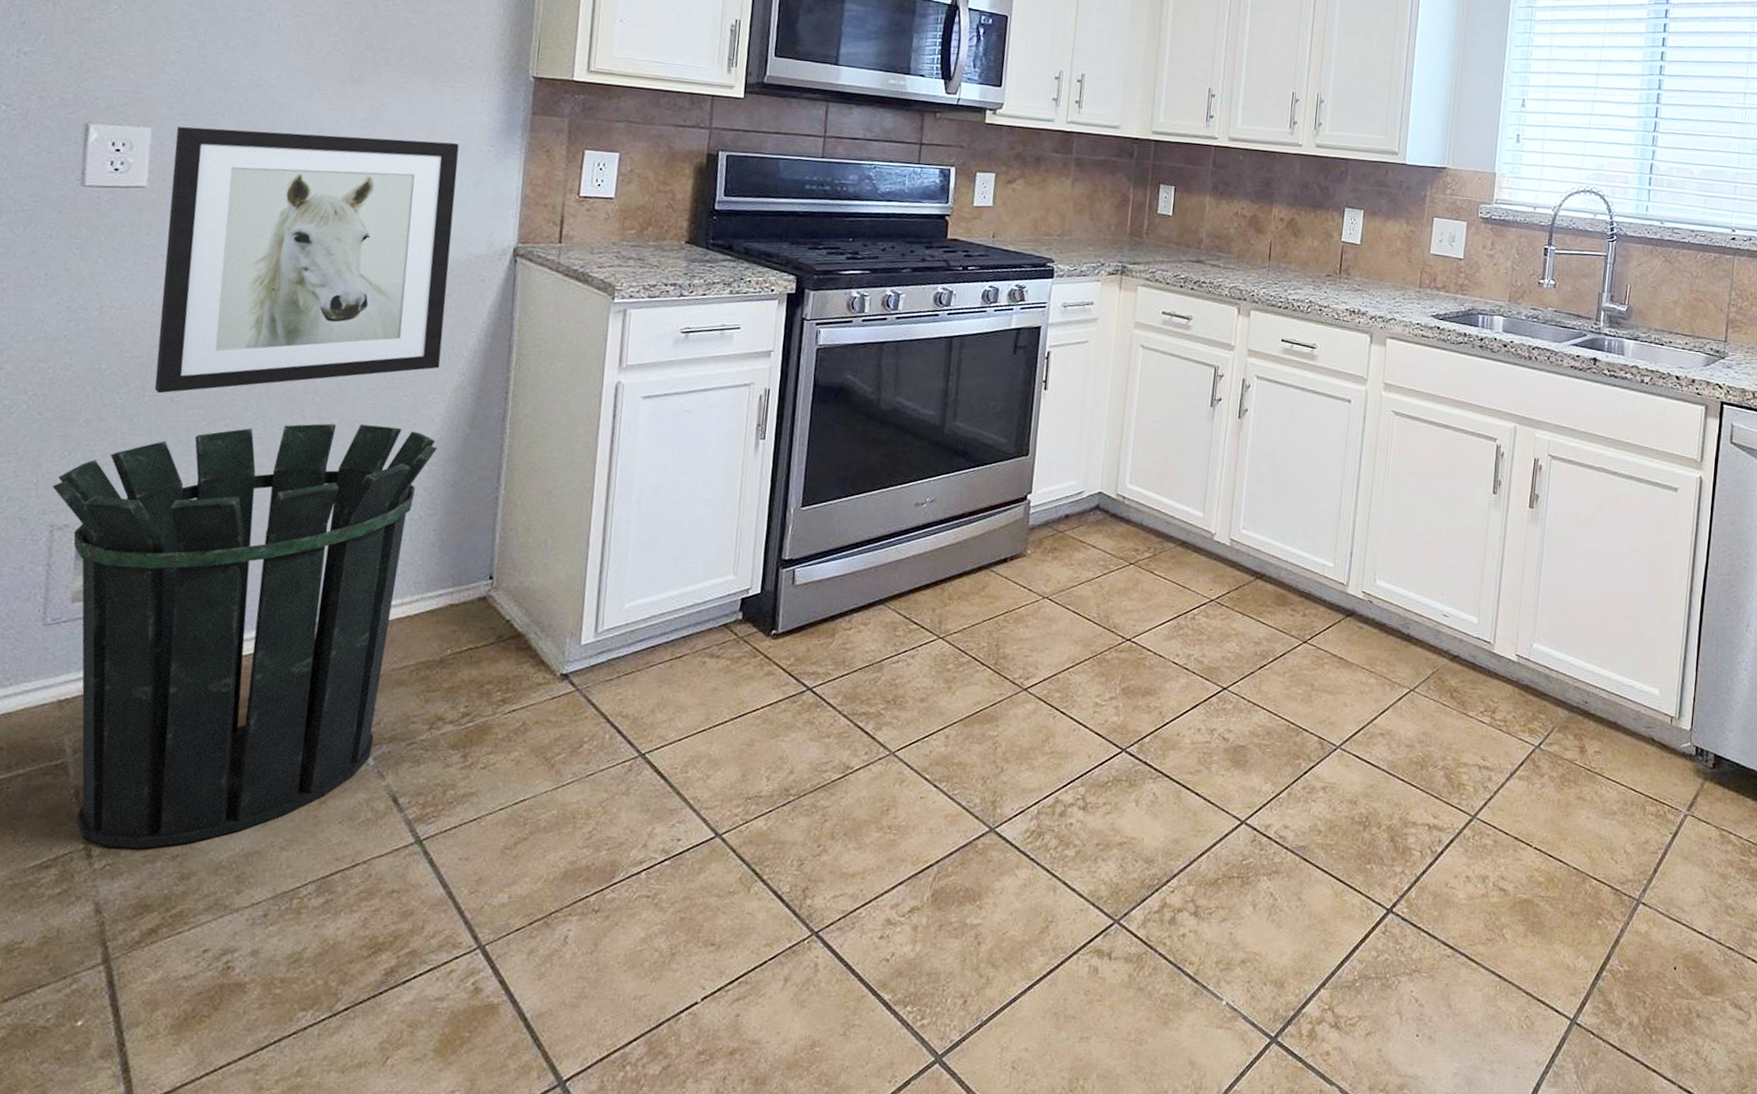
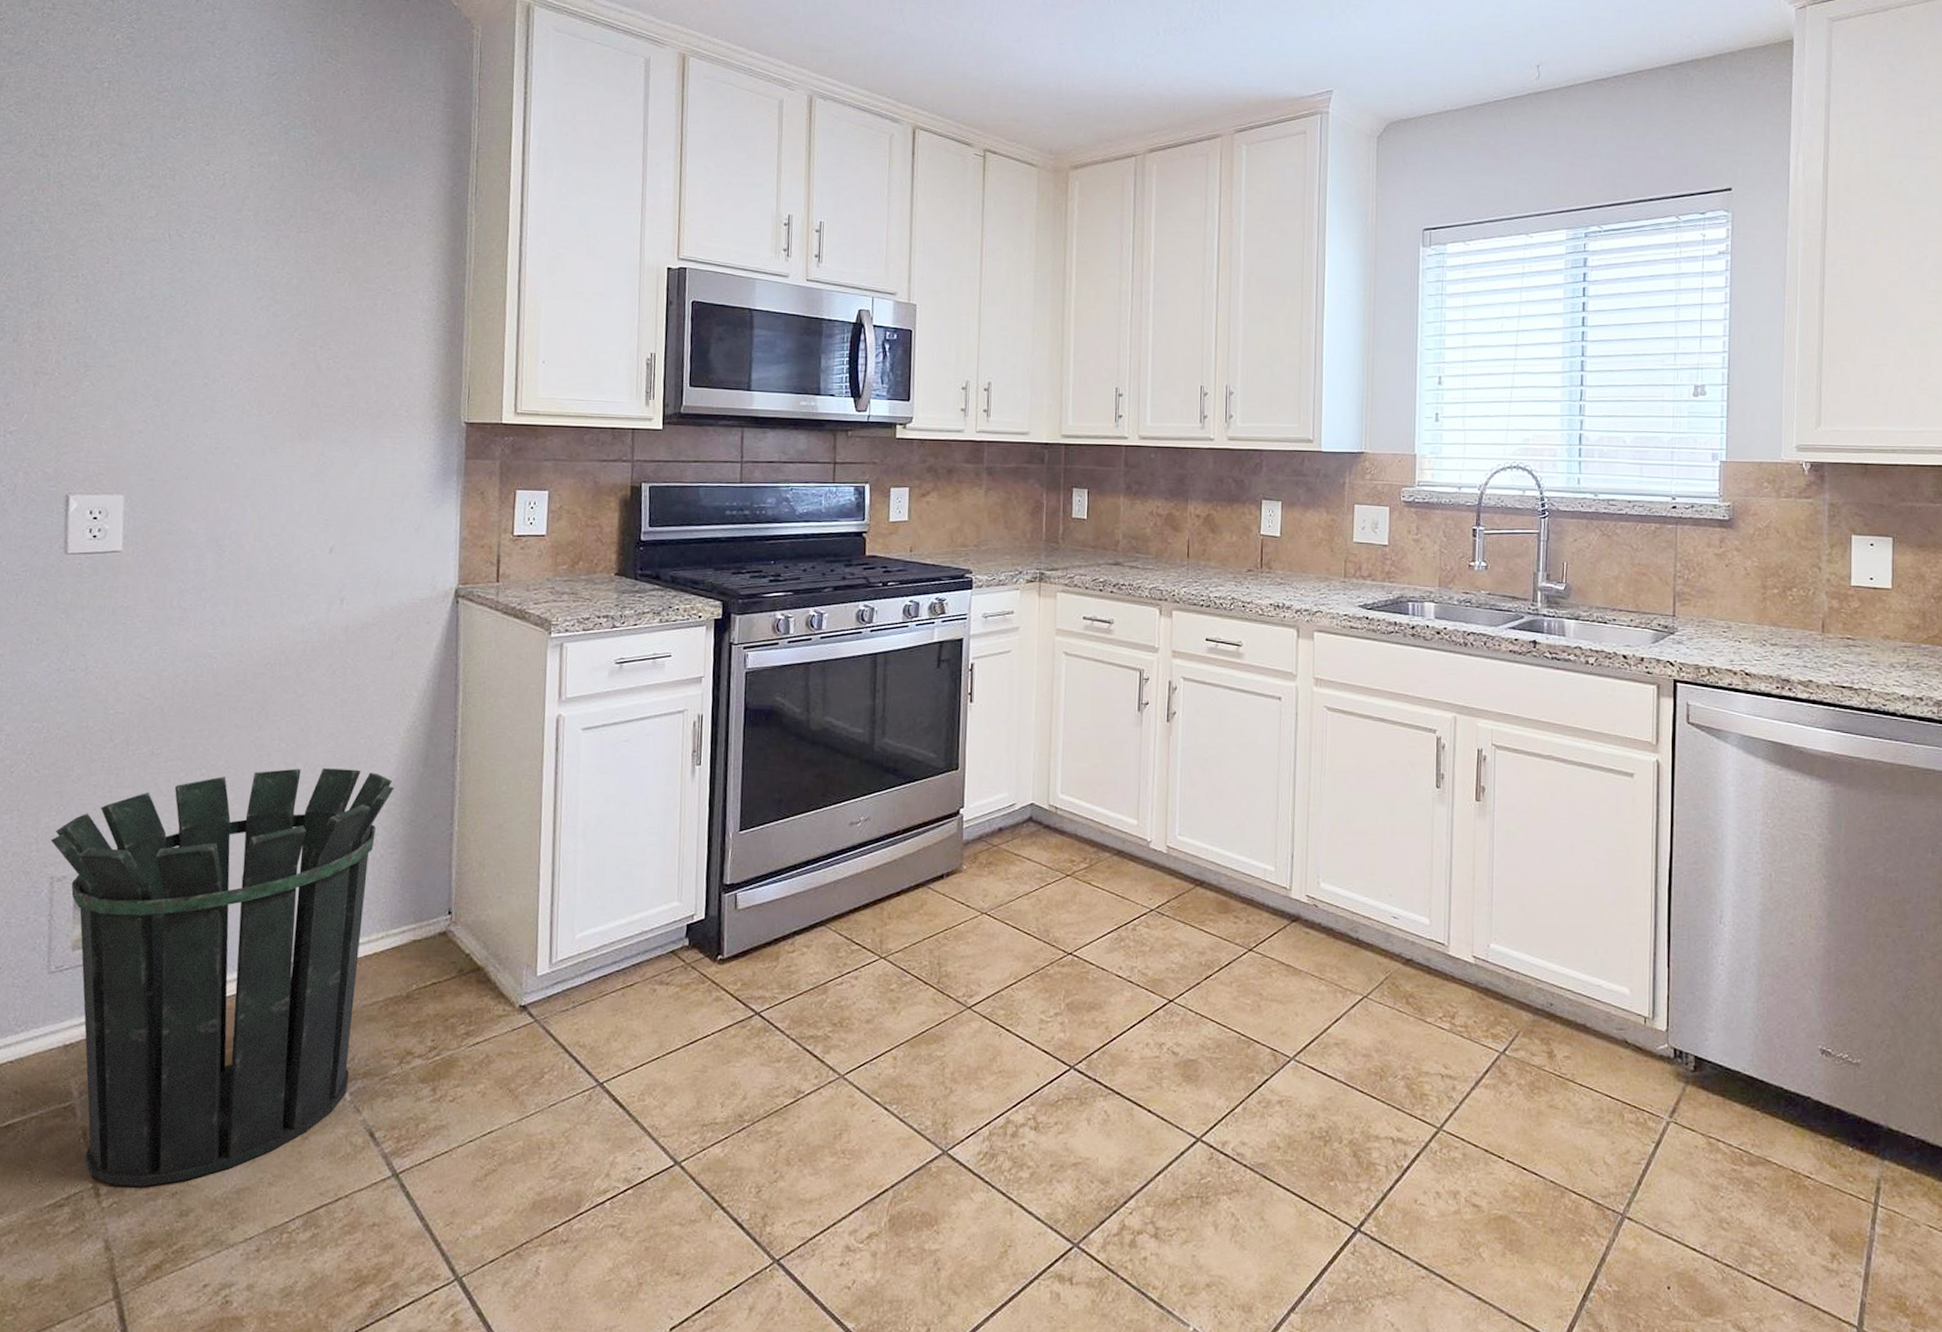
wall art: present [154,126,459,394] -> none [136,491,400,747]

